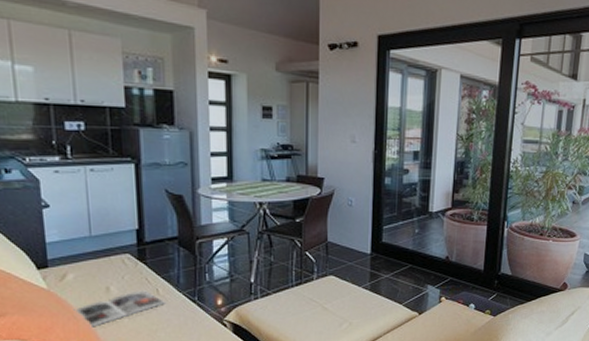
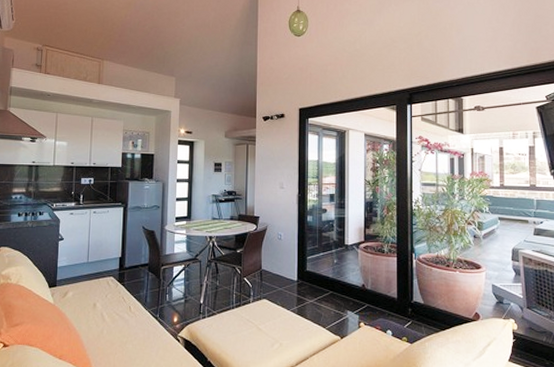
magazine: present [73,290,165,329] -> none [69,307,135,339]

